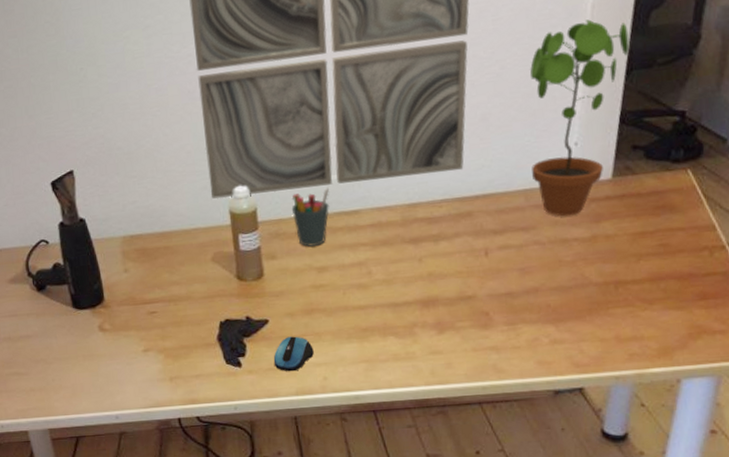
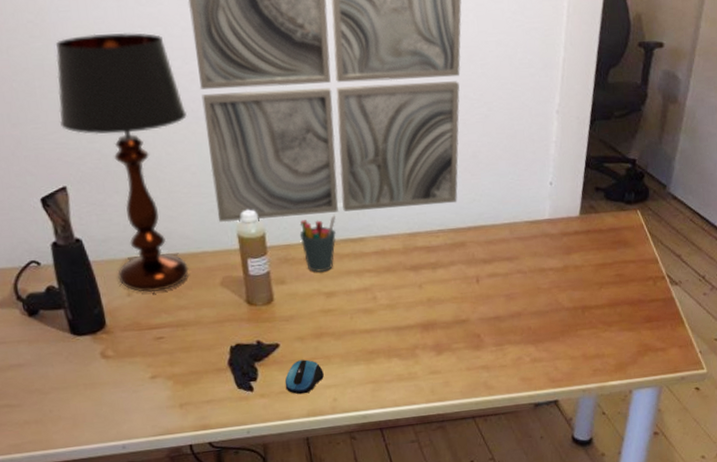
table lamp: none [67,22,184,269] -> present [55,33,189,293]
potted plant: present [530,19,630,217] -> none [513,72,593,249]

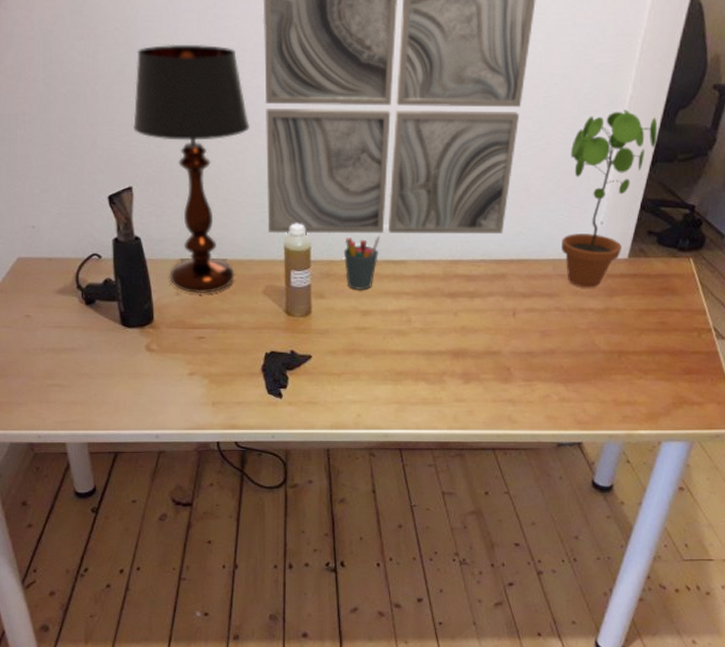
computer mouse: present [284,359,324,395] -> none [313,373,351,407]
potted plant: none [513,72,593,249] -> present [562,109,658,288]

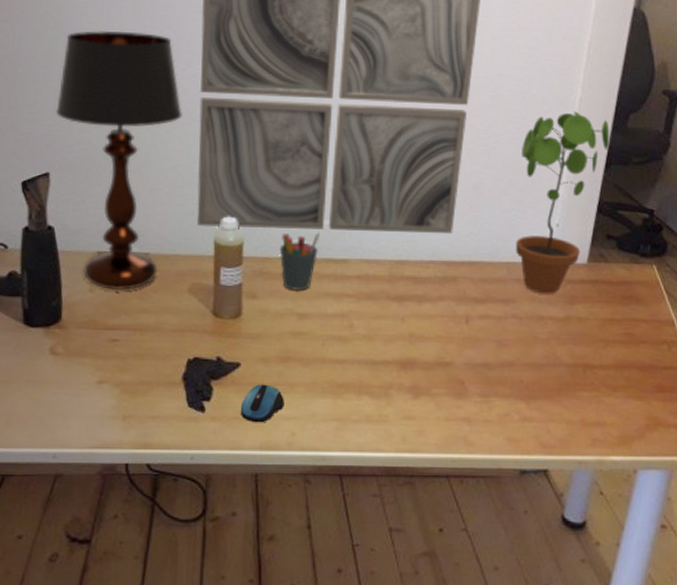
computer mouse: none [313,373,351,407] -> present [240,384,284,423]

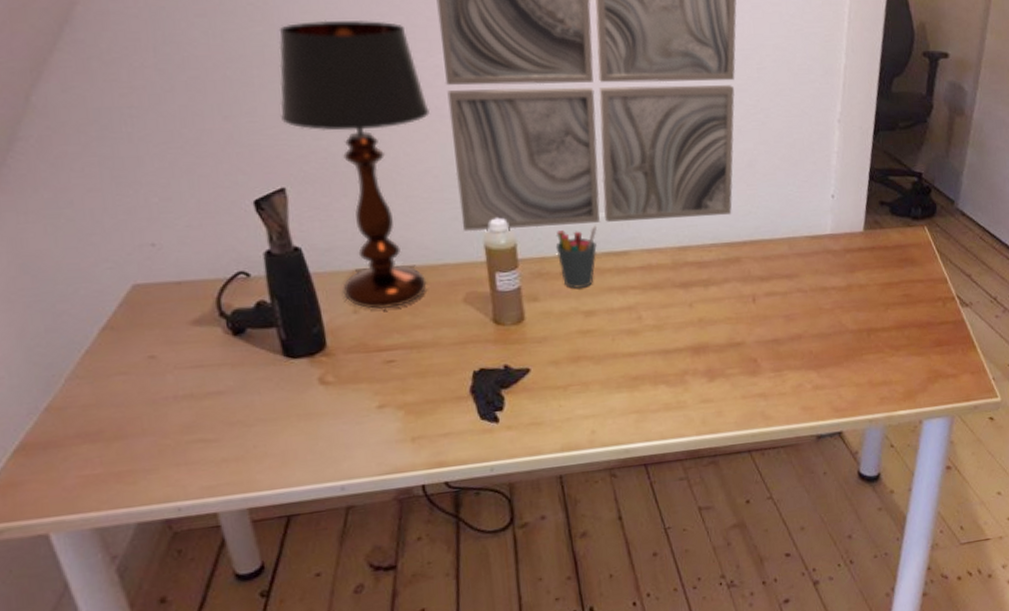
computer mouse: present [240,384,284,423] -> none [535,386,581,426]
potted plant: present [516,111,610,294] -> none [792,79,876,266]

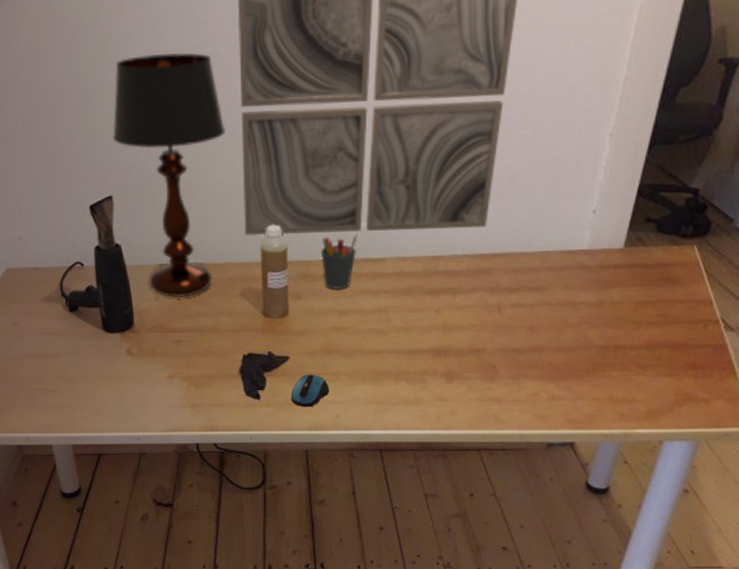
computer mouse: none [535,386,581,426] -> present [291,374,329,408]

